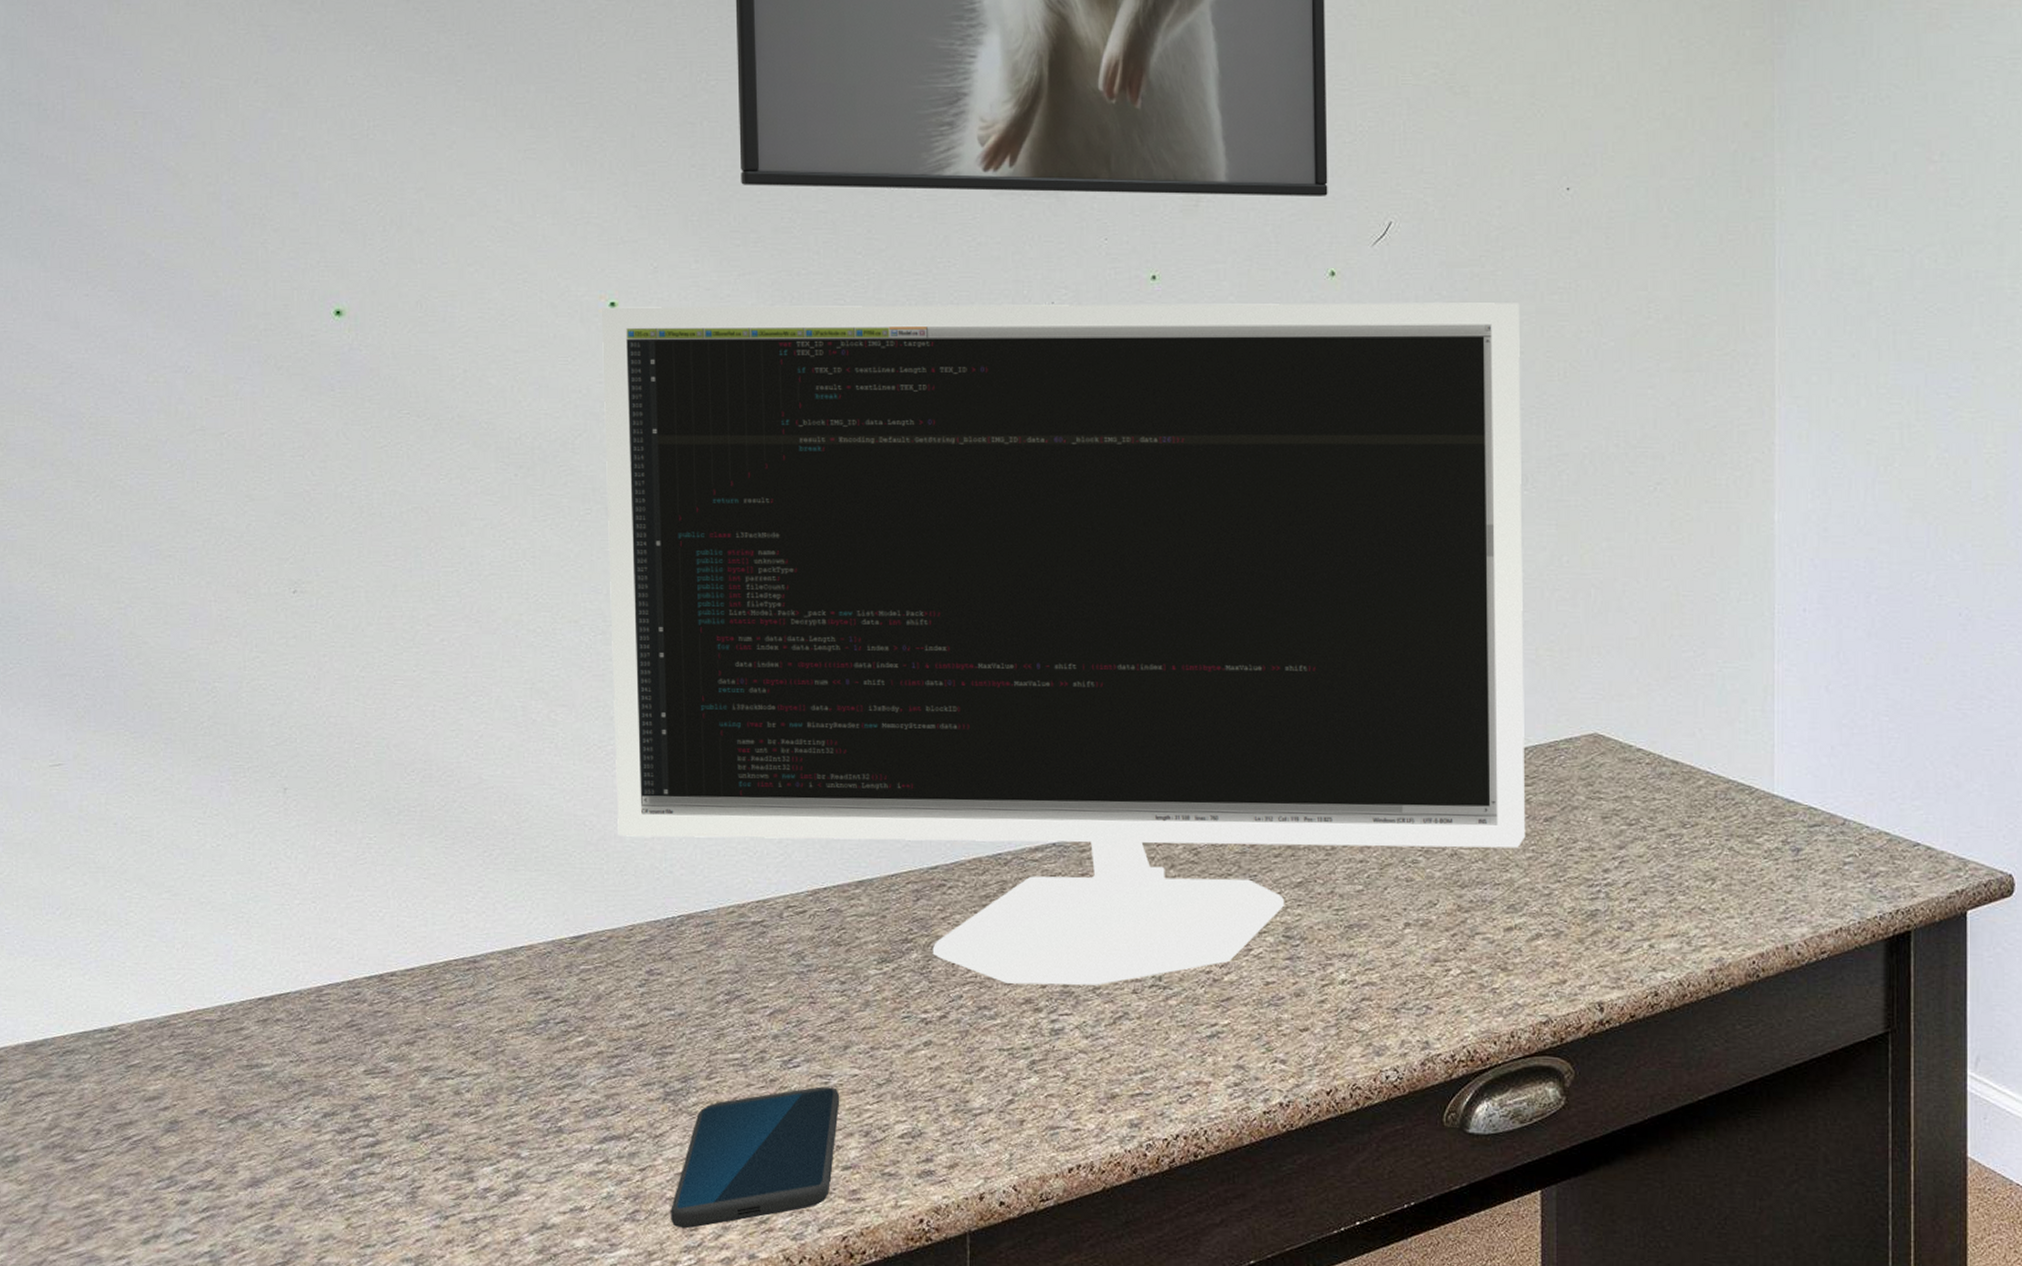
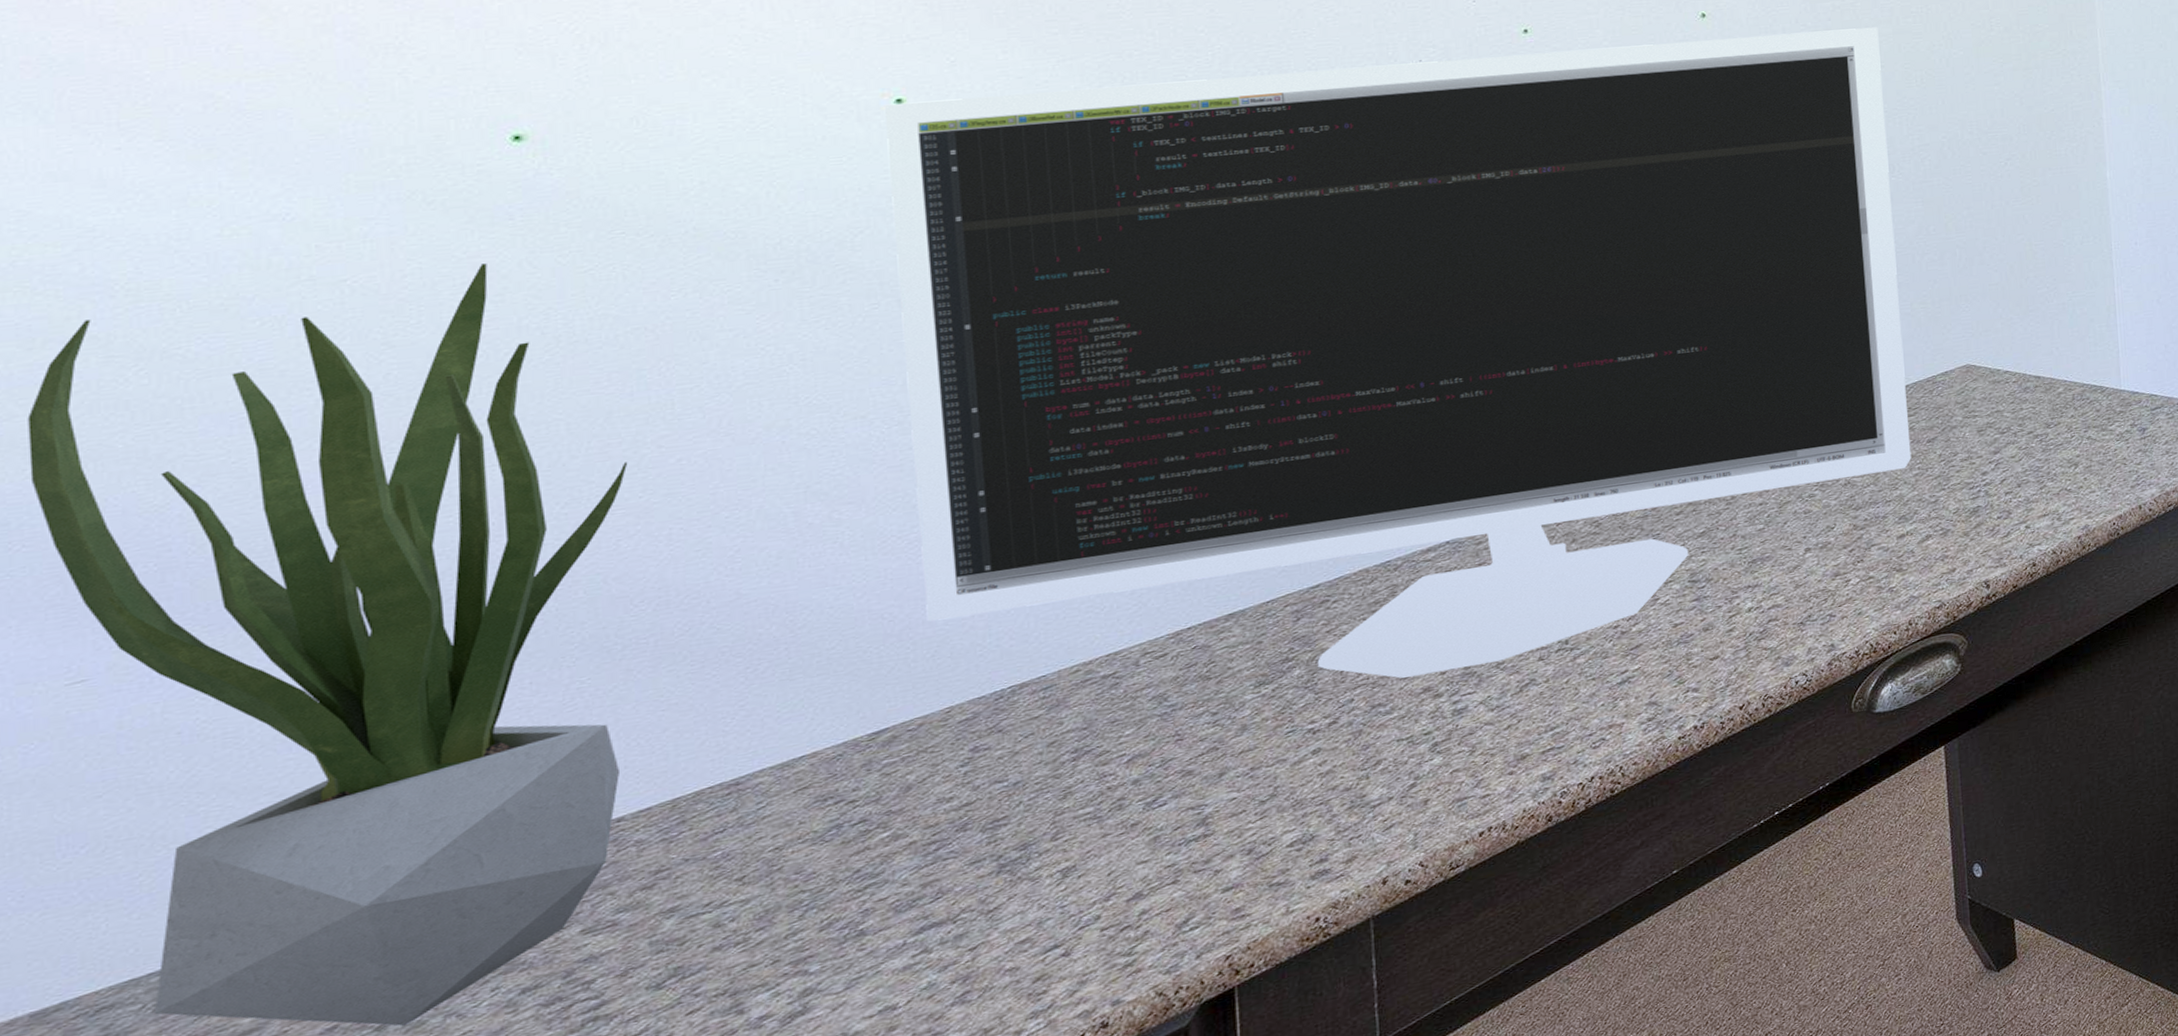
potted plant: none [31,430,407,1124] -> present [27,263,628,1027]
smartphone: present [671,1086,839,1229] -> none [1011,816,1216,996]

